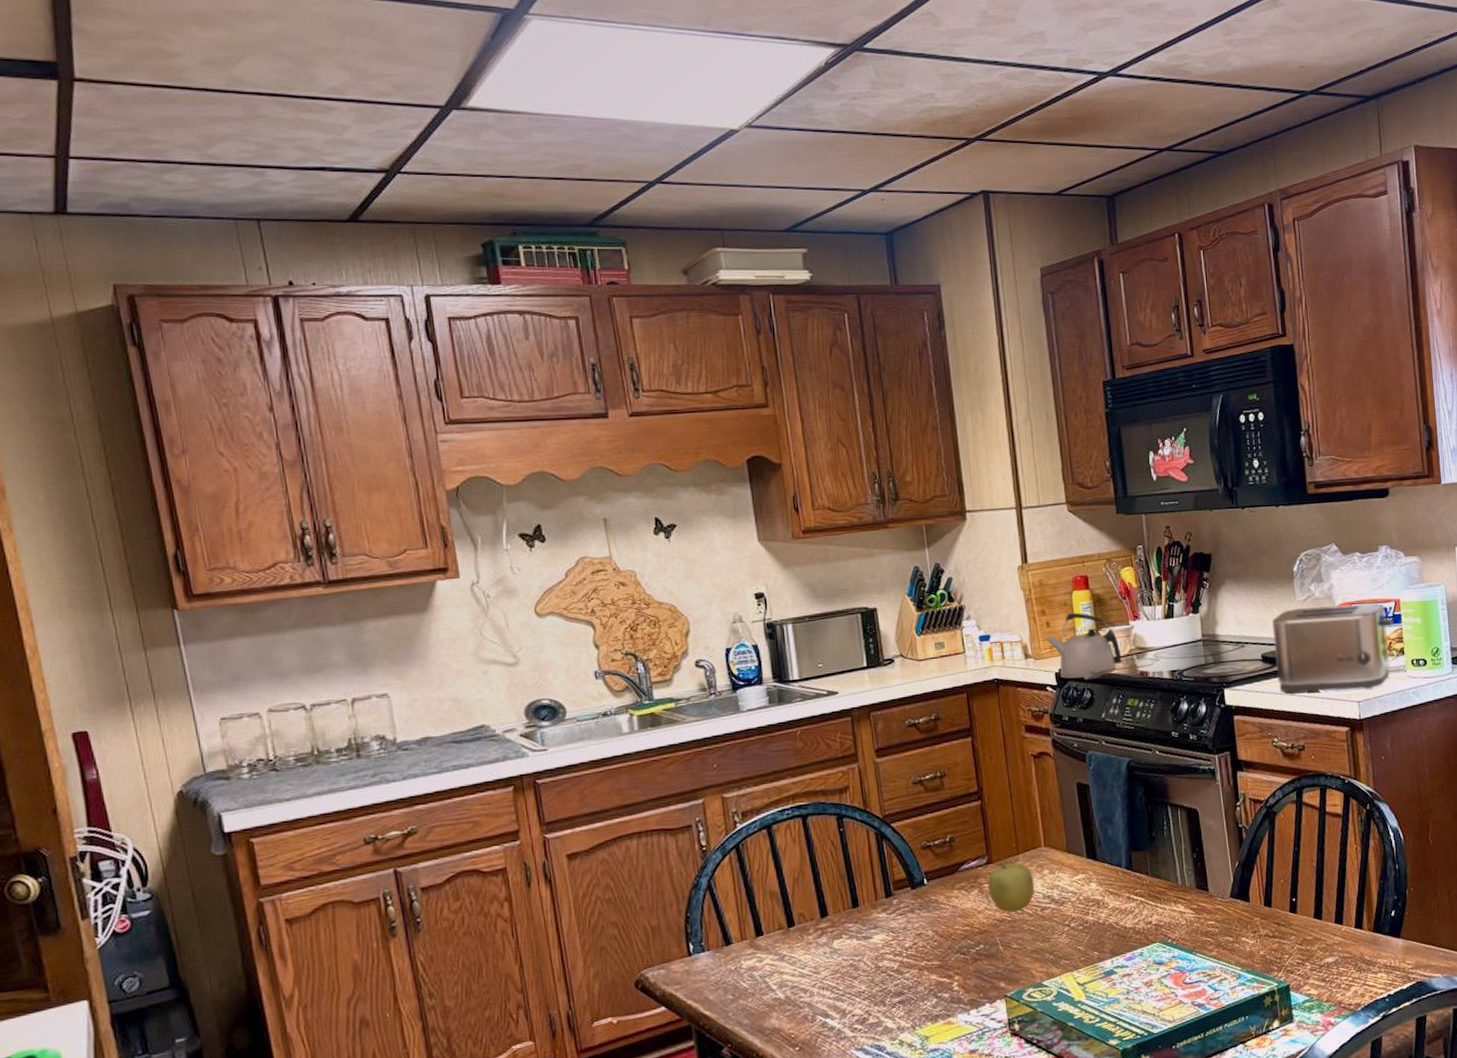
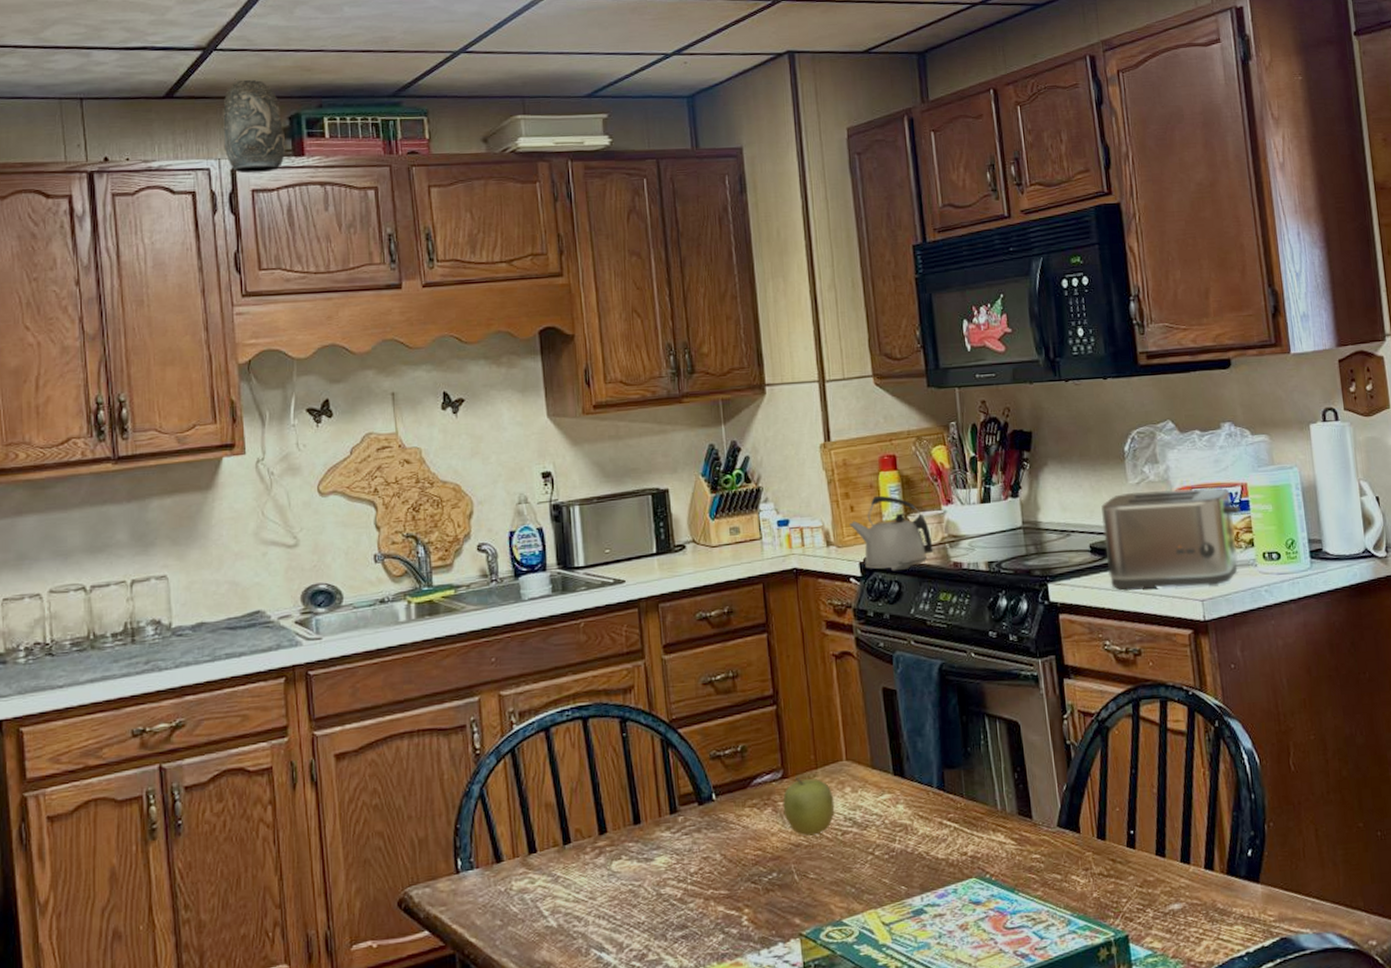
decorative vase: none [411,203,481,301] -> present [223,79,286,174]

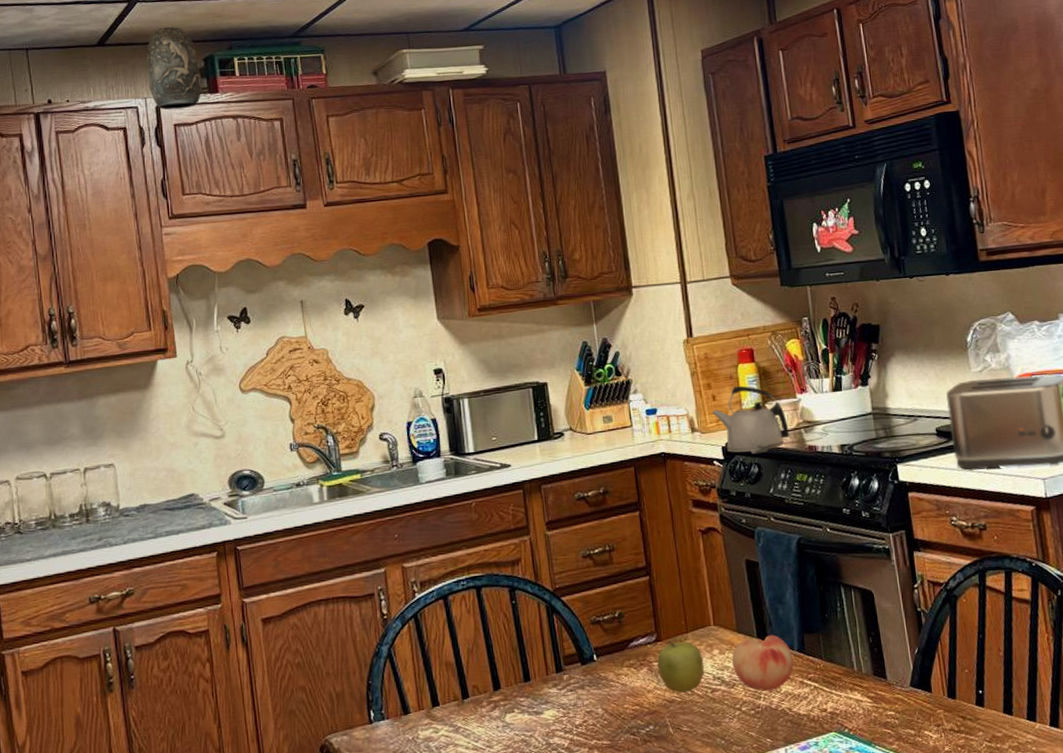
fruit: none [864,770,933,833] -> present [731,635,794,691]

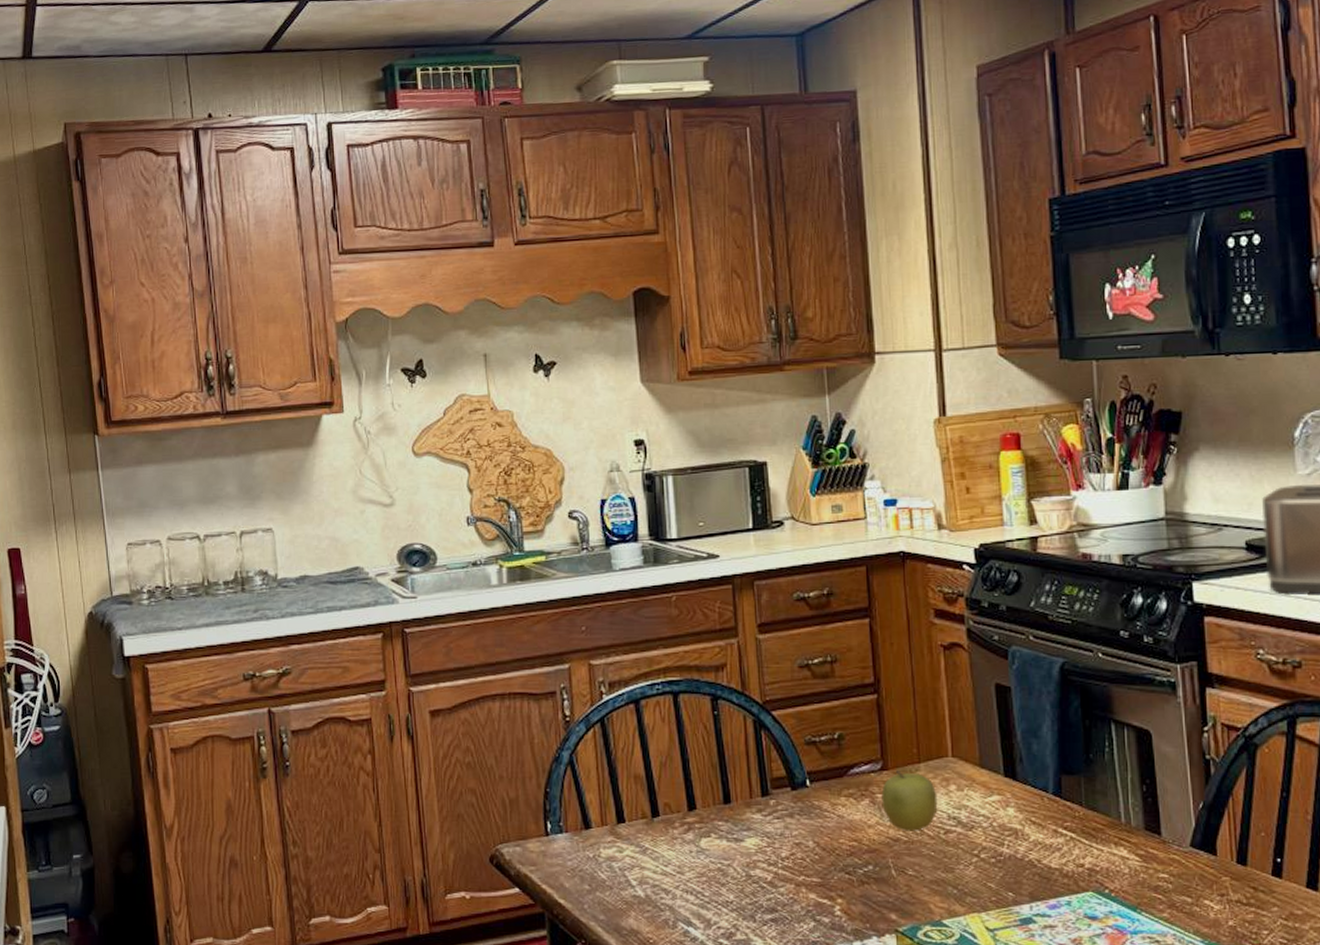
decorative vase: present [147,25,203,110] -> none [318,29,380,128]
kettle: present [712,385,790,455] -> none [964,477,1059,560]
fruit: present [731,635,794,691] -> none [971,773,1047,837]

